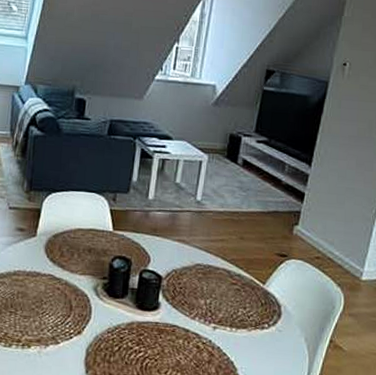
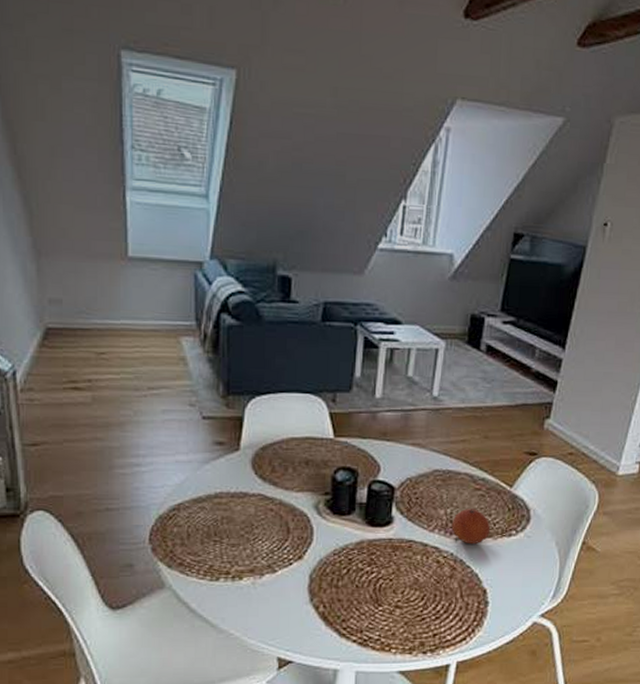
fruit: none [210,300,245,334] -> present [451,509,491,545]

